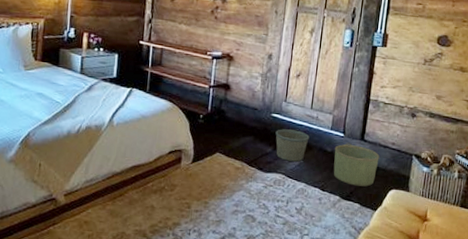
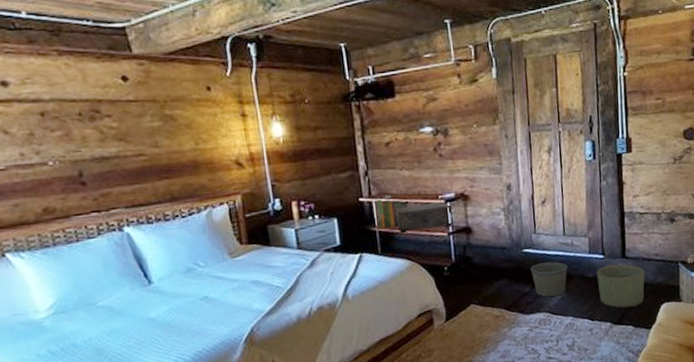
books: none [150,43,180,72] -> present [373,195,408,230]
decorative box: none [168,54,217,81] -> present [395,201,453,233]

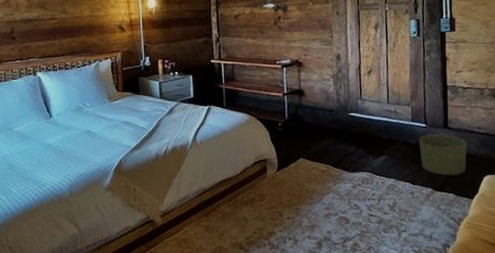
books: present [373,195,408,230] -> none [222,59,250,87]
decorative box: present [395,201,453,233] -> none [240,66,288,91]
basket: present [530,261,568,297] -> none [355,126,391,158]

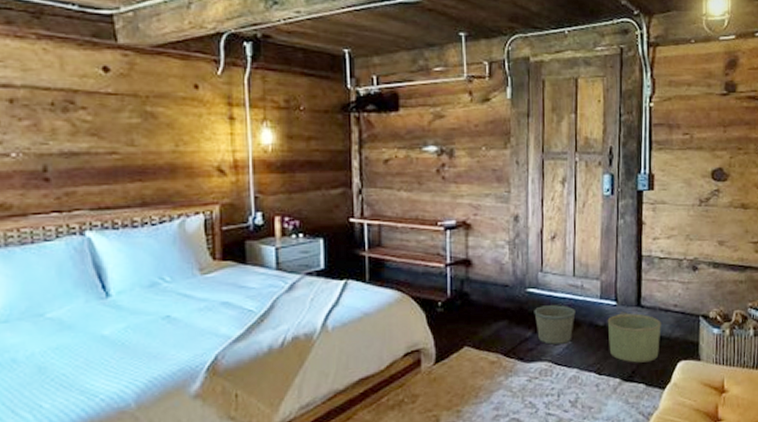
basket: none [355,126,391,158] -> present [534,305,576,345]

